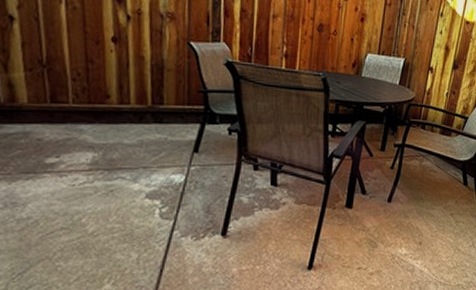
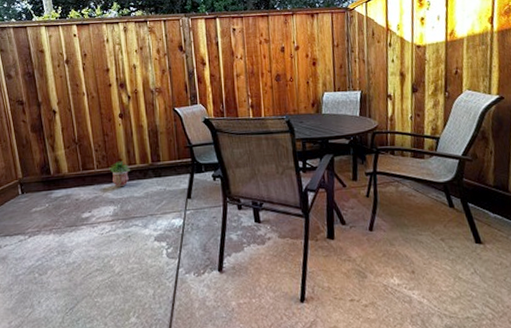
potted plant: none [89,97,122,130] -> present [108,160,131,188]

